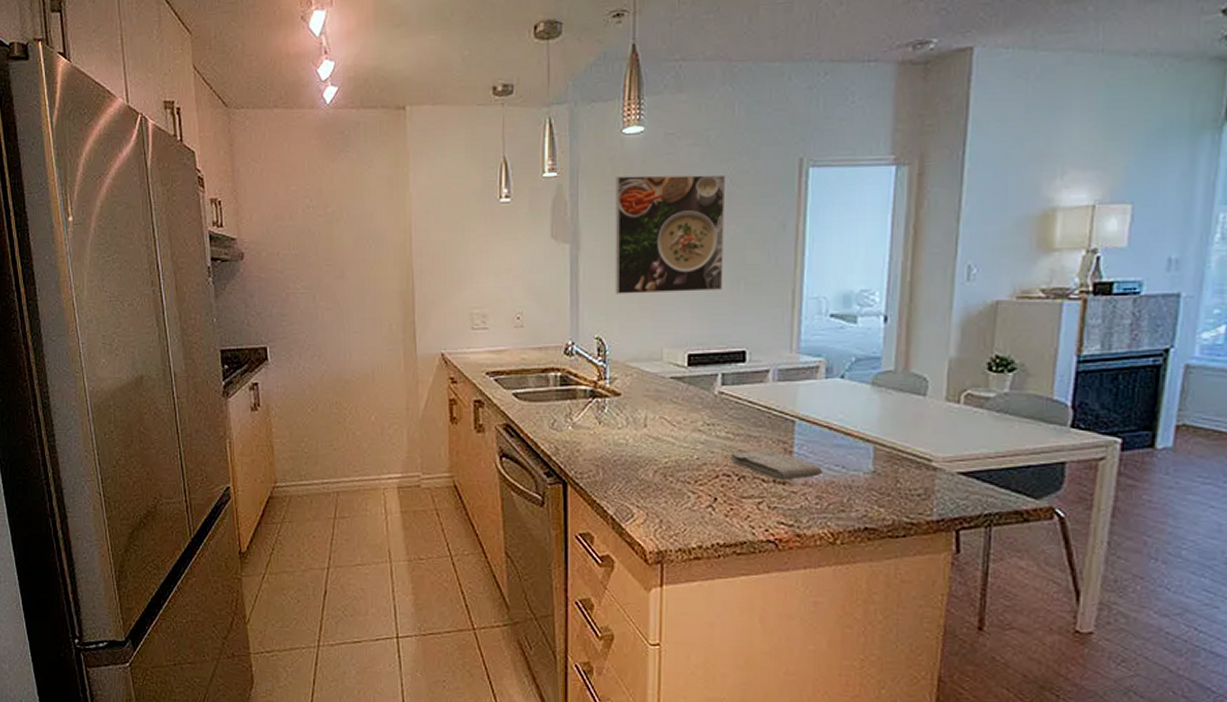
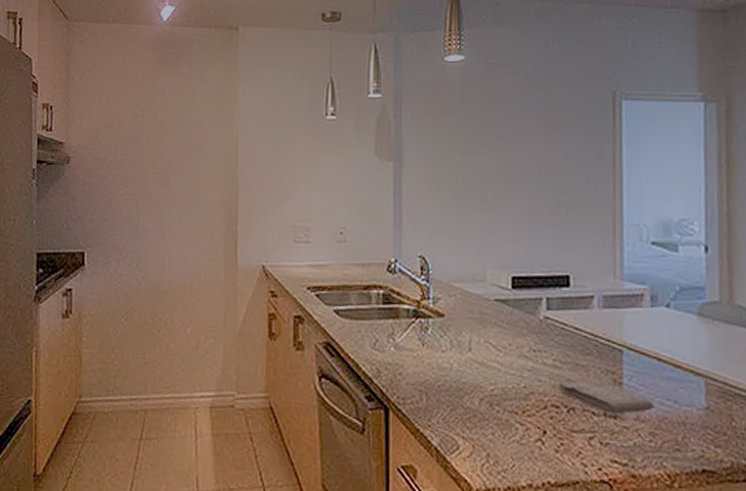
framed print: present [614,174,725,294] -> none [437,100,545,214]

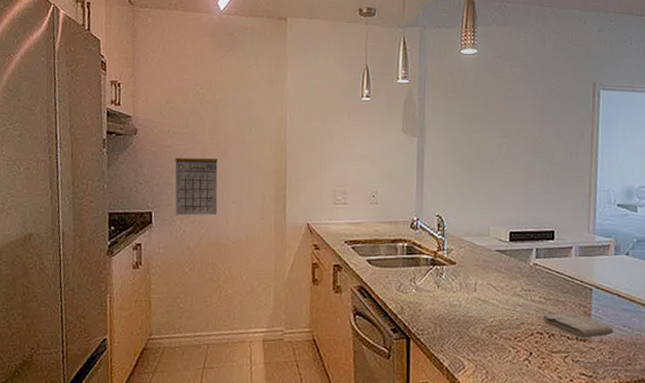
calendar: none [110,177,159,256] -> present [175,147,218,216]

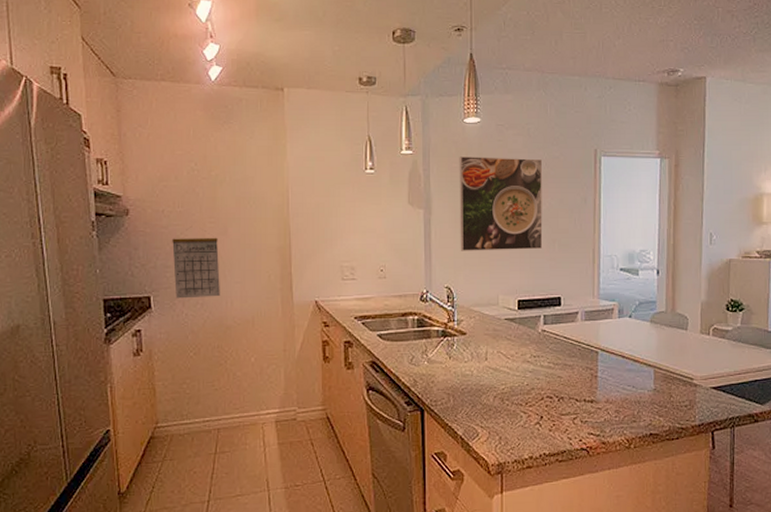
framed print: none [452,87,538,182] -> present [459,156,543,251]
washcloth: present [542,311,614,339] -> none [551,374,619,400]

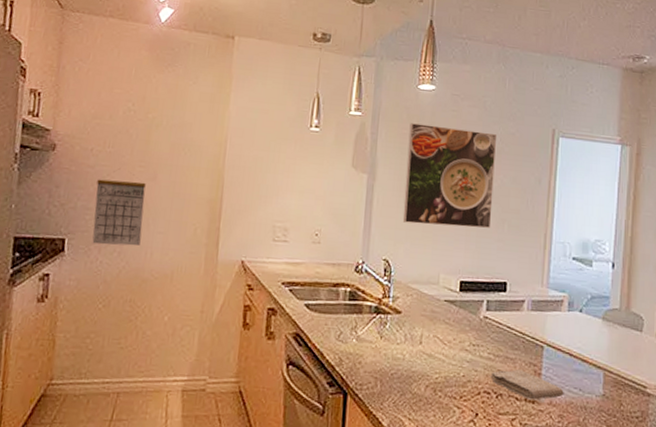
washcloth: none [551,374,619,400] -> present [490,369,564,400]

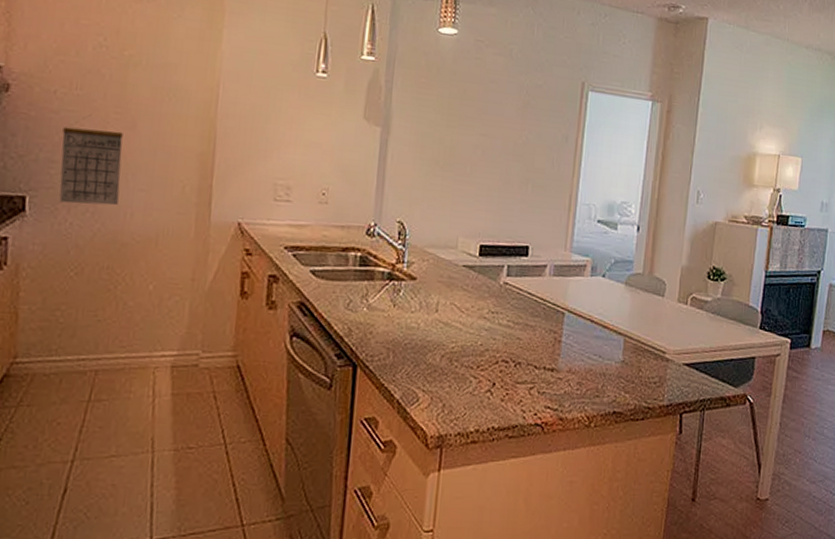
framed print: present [402,123,496,228] -> none [419,71,522,188]
washcloth: present [490,369,564,400] -> none [509,337,584,368]

